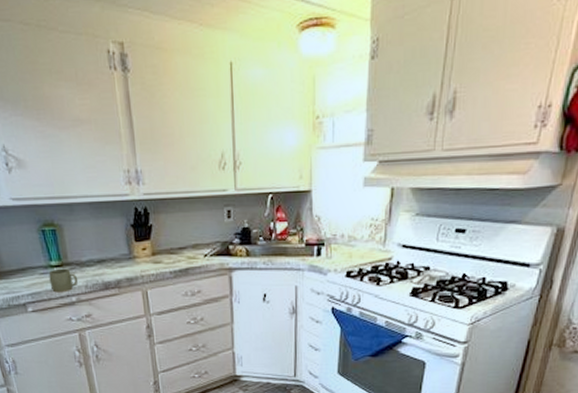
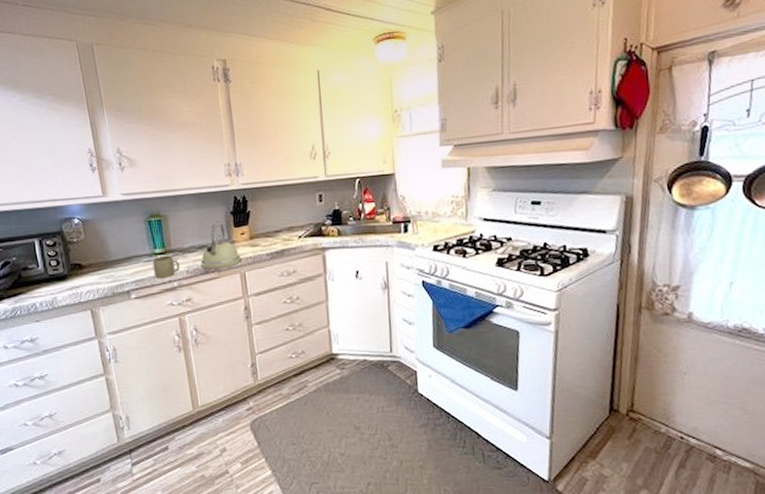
kettle: none [99,234,144,286] -> present [200,221,242,270]

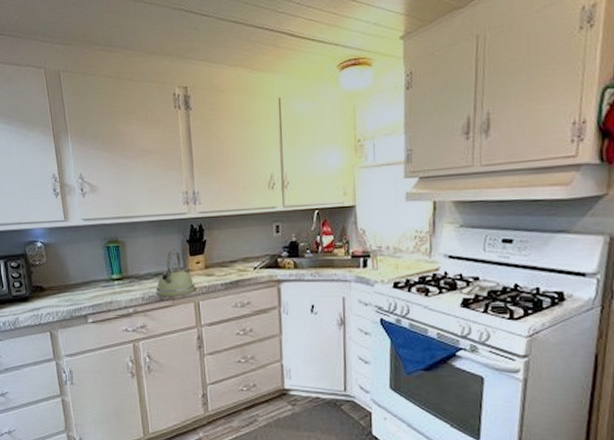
mug: present [152,255,180,279] -> none [110,281,136,305]

